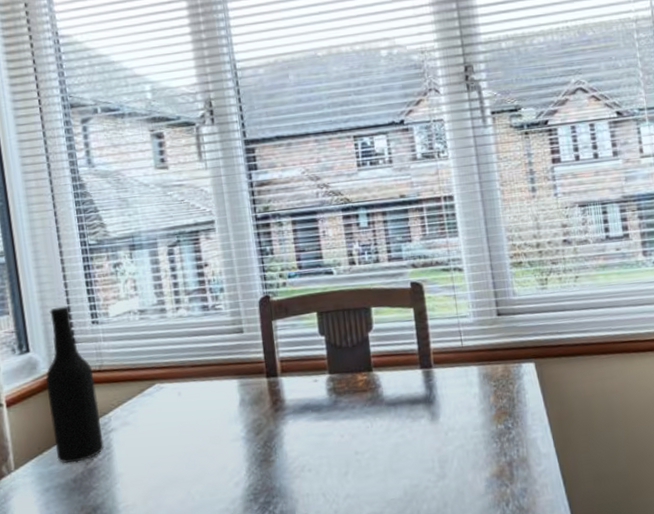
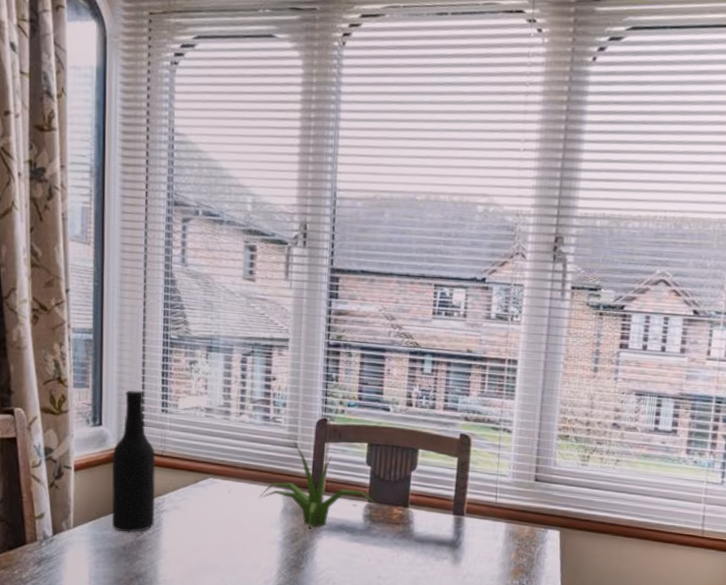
plant: none [212,325,338,416] -> present [259,440,376,529]

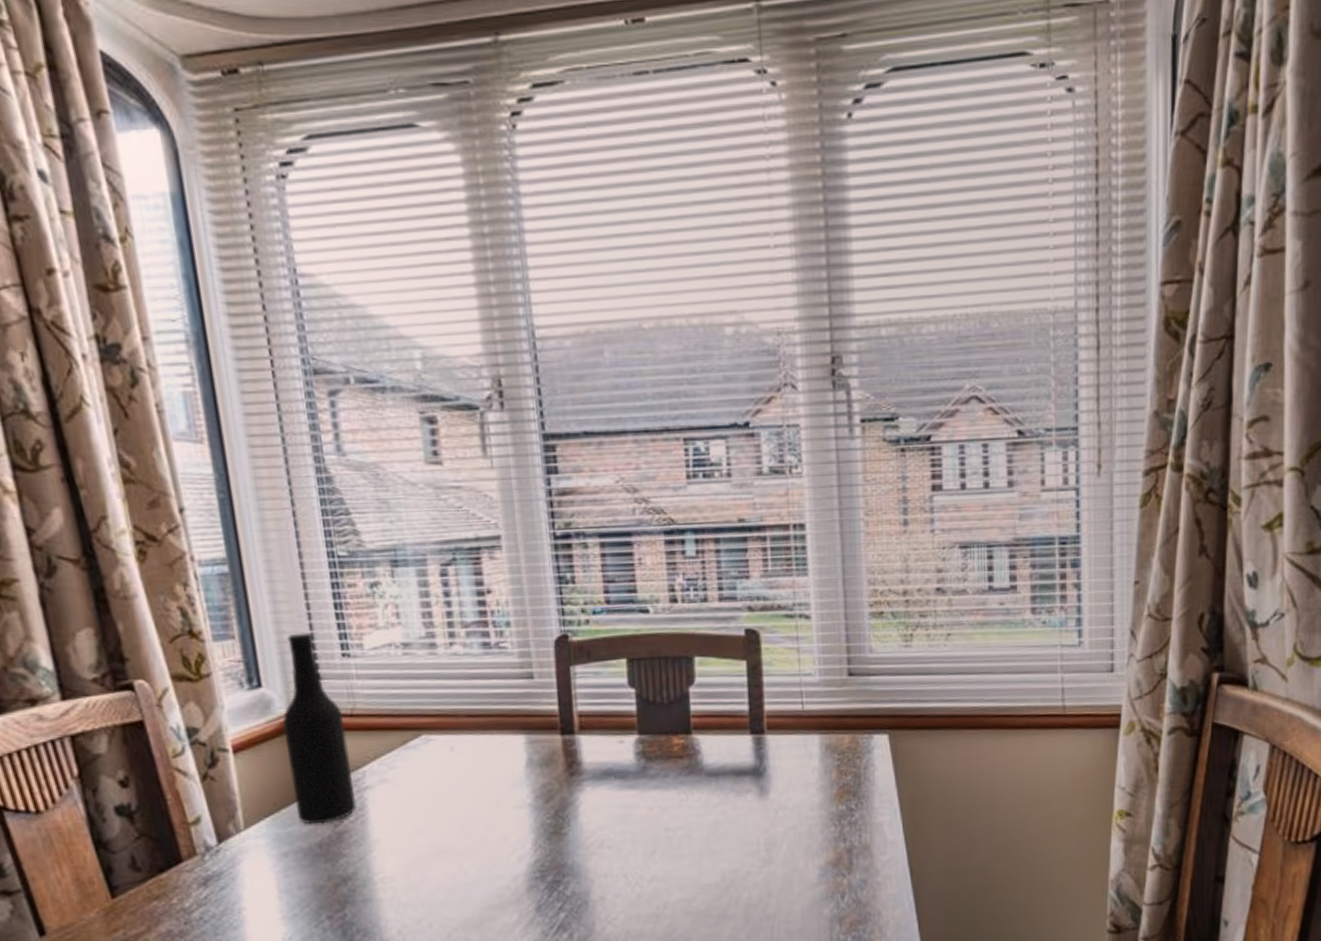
plant: present [259,440,376,529] -> none [492,669,650,781]

